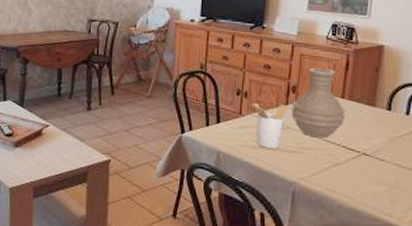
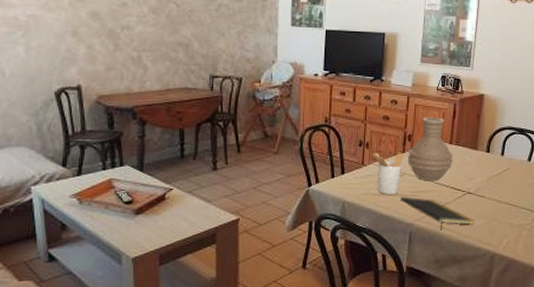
notepad: none [282,152,372,193] -> present [400,196,474,230]

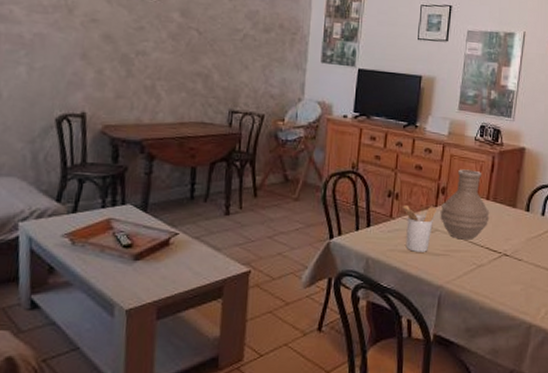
notepad: present [400,196,474,230] -> none [430,255,510,295]

